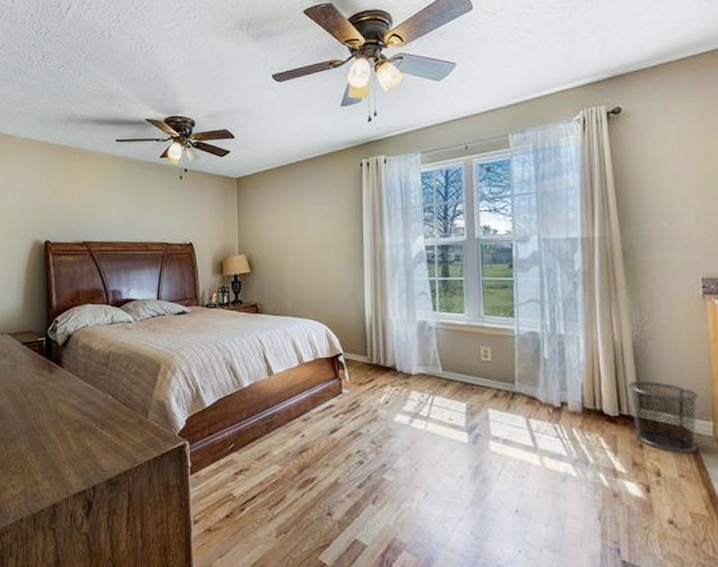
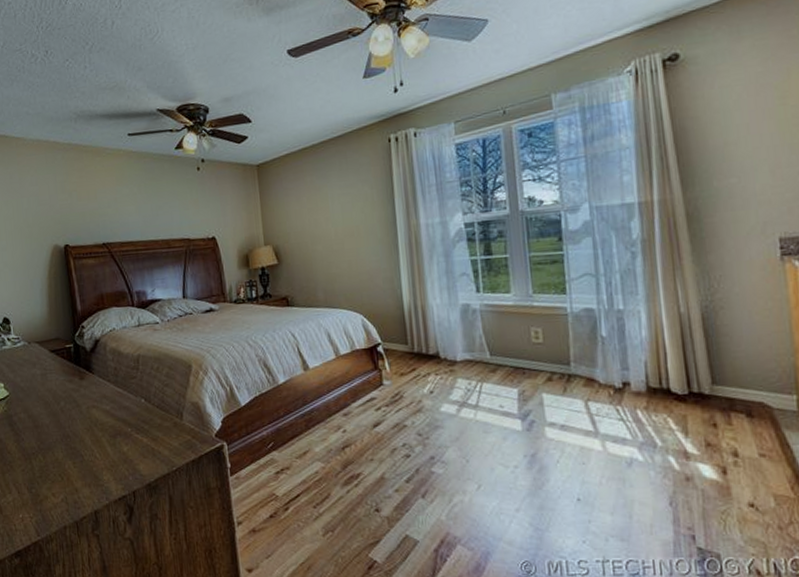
waste bin: present [628,381,700,453] -> none [697,355,780,431]

